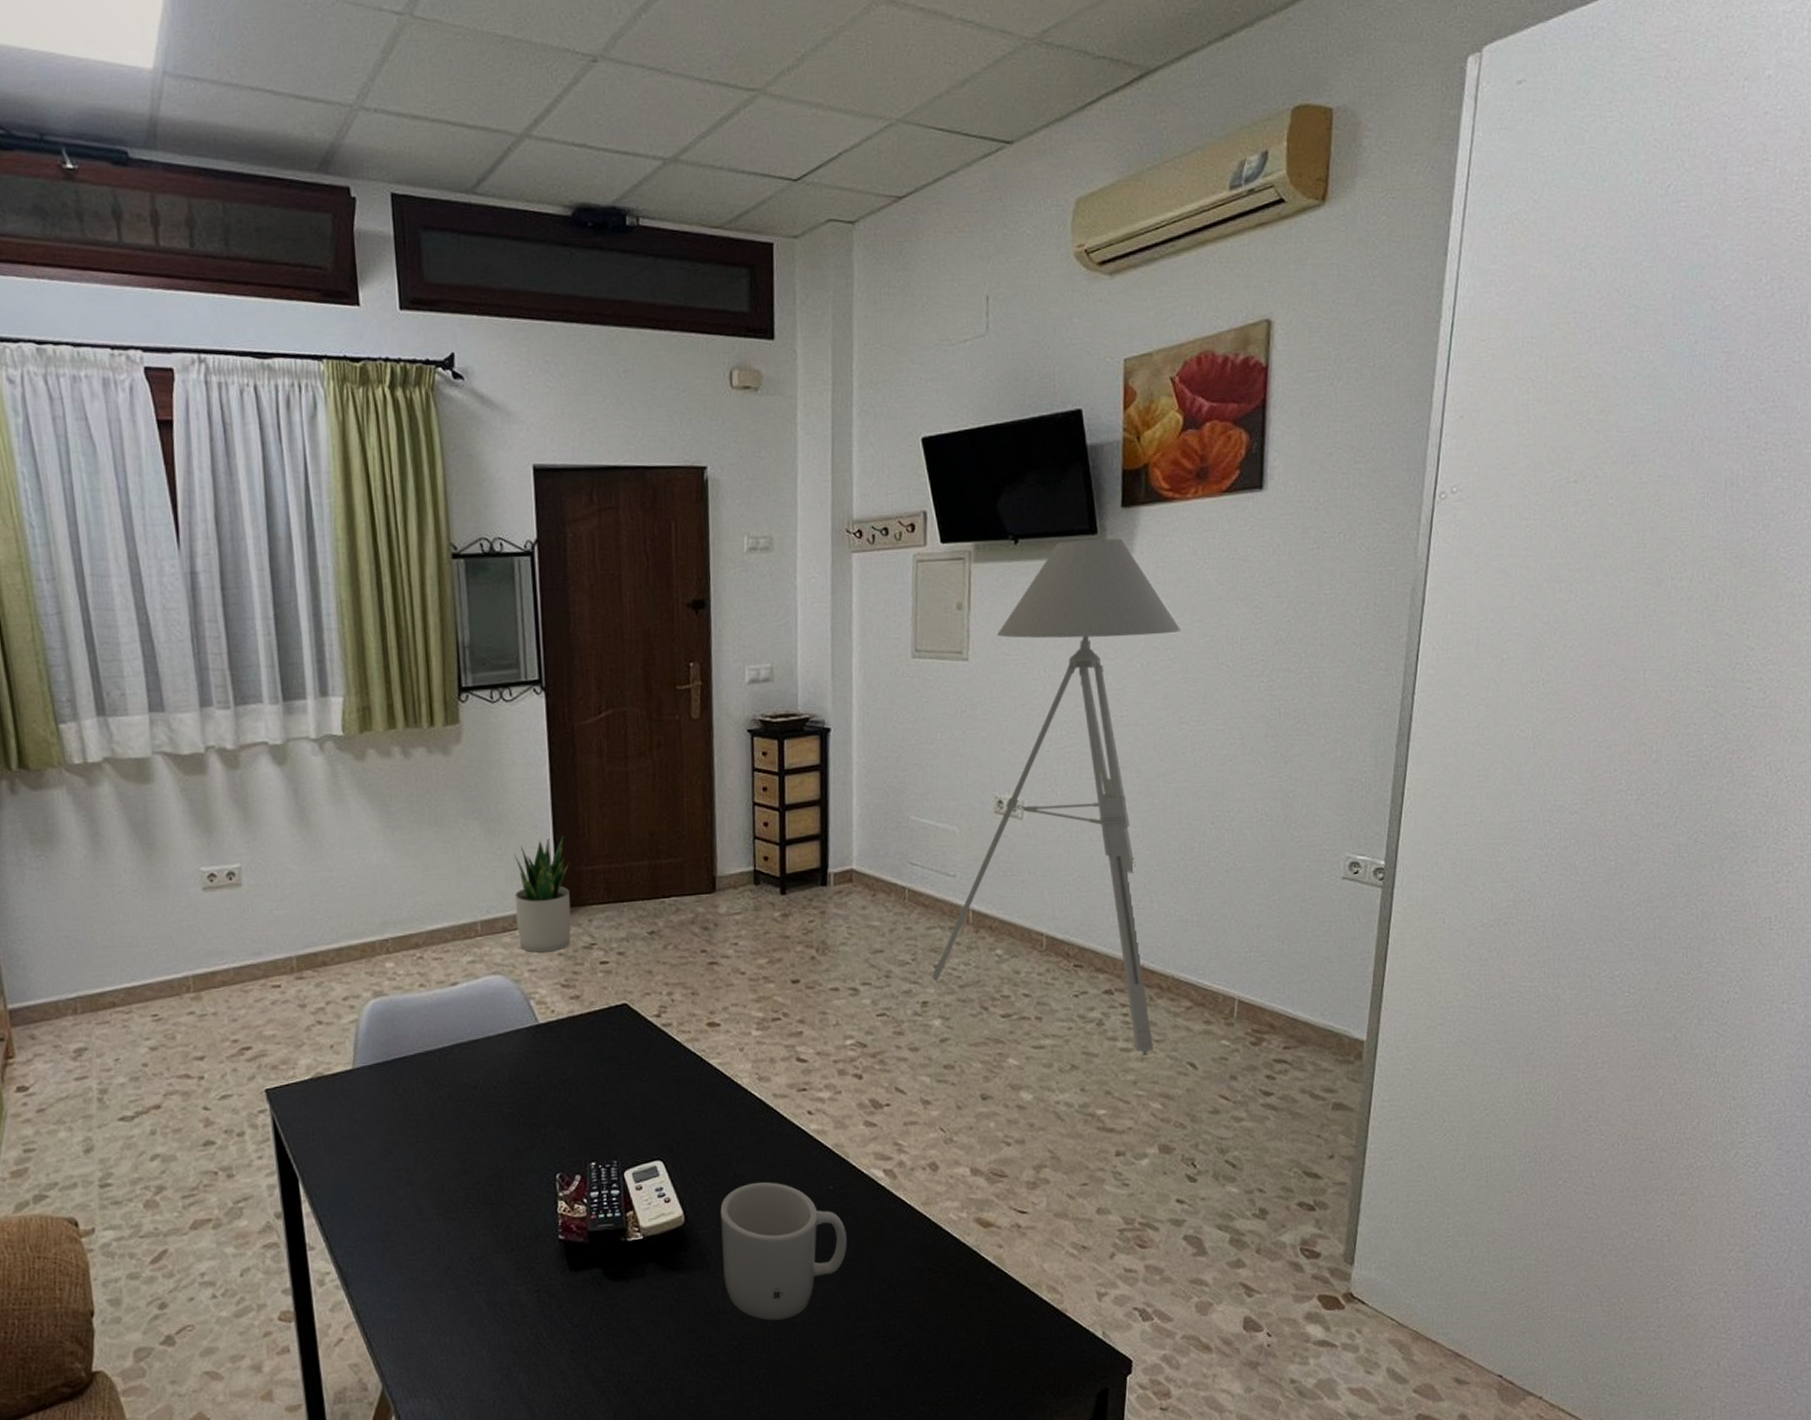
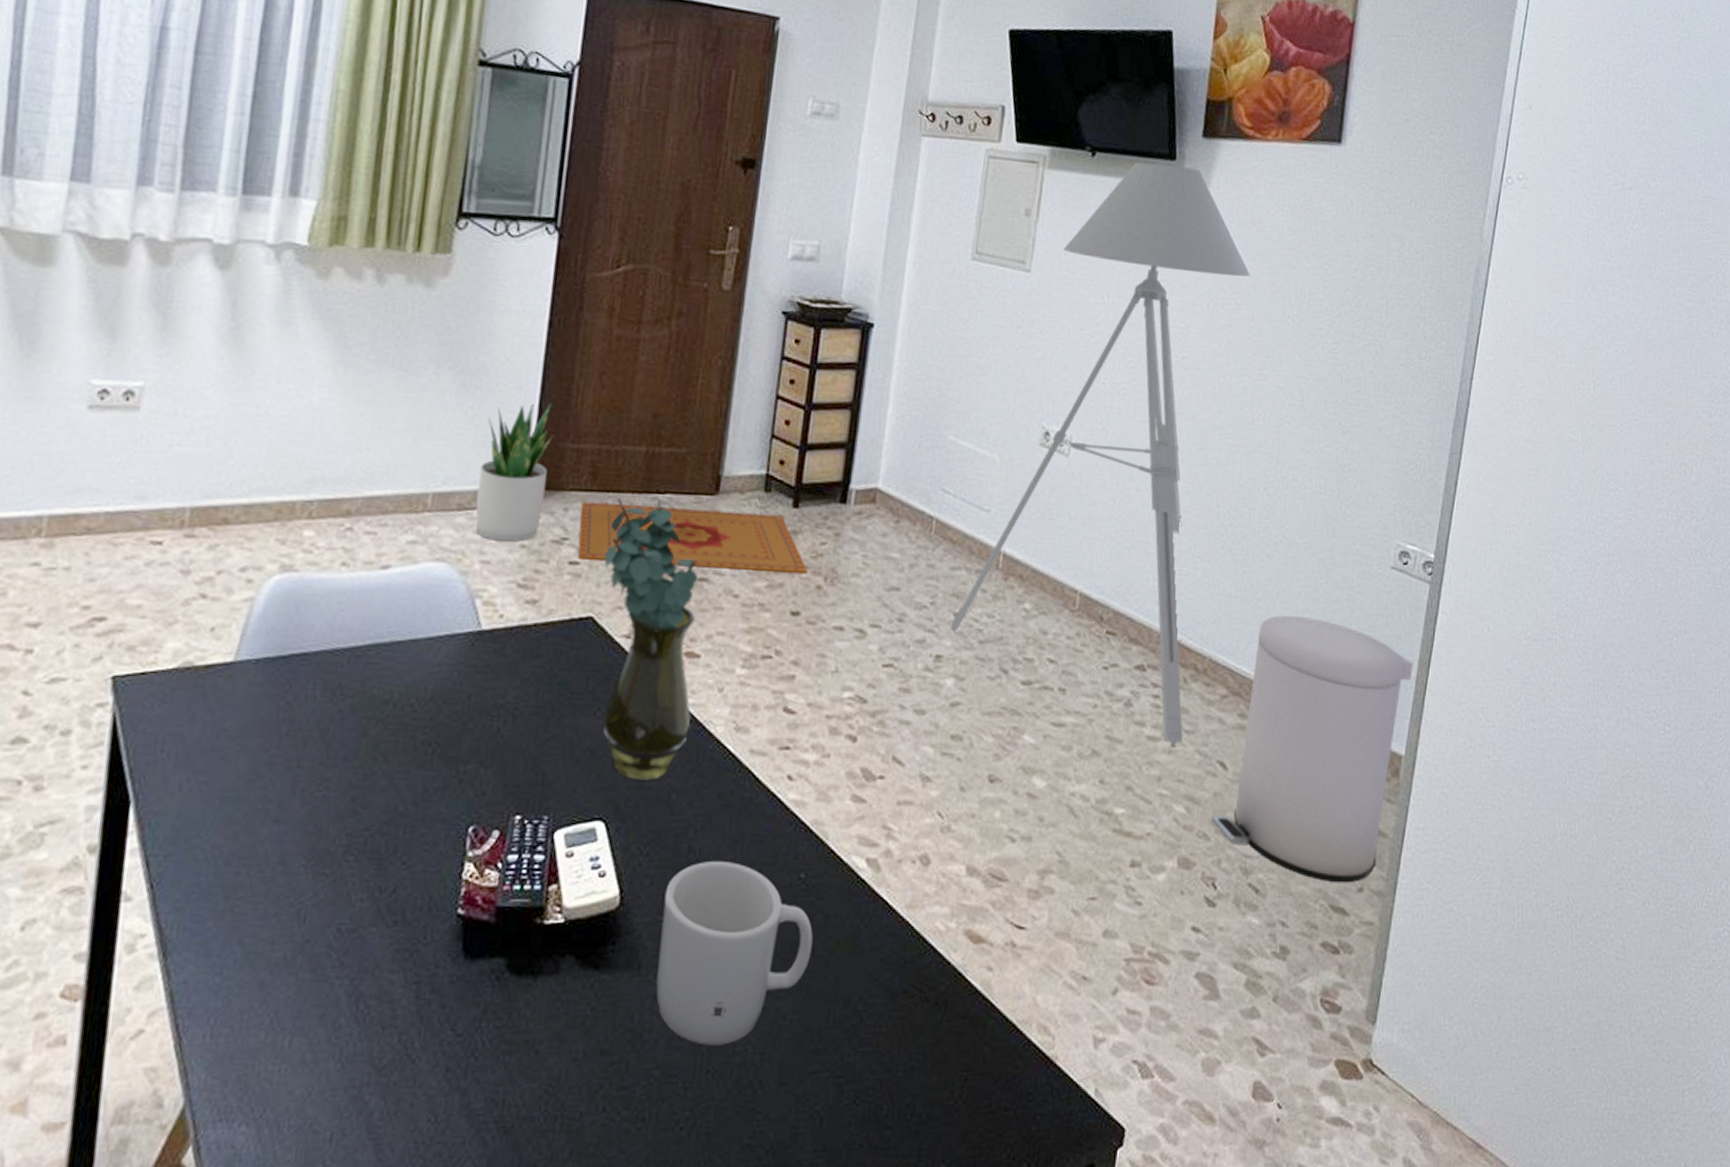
doormat: none [602,902,802,959] -> present [578,501,808,573]
vase: none [629,901,720,1127] -> present [603,497,699,780]
pedal bin: none [1185,931,1370,1153] -> present [1210,615,1413,883]

